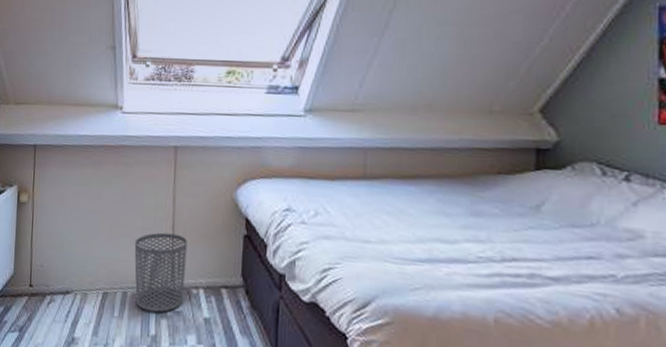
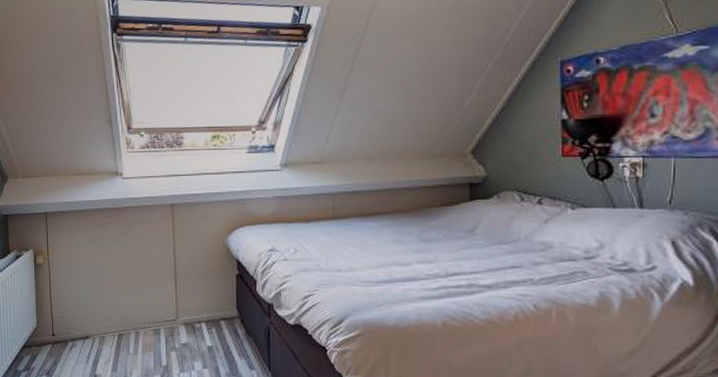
waste bin: present [134,232,188,313] -> none [142,279,189,346]

